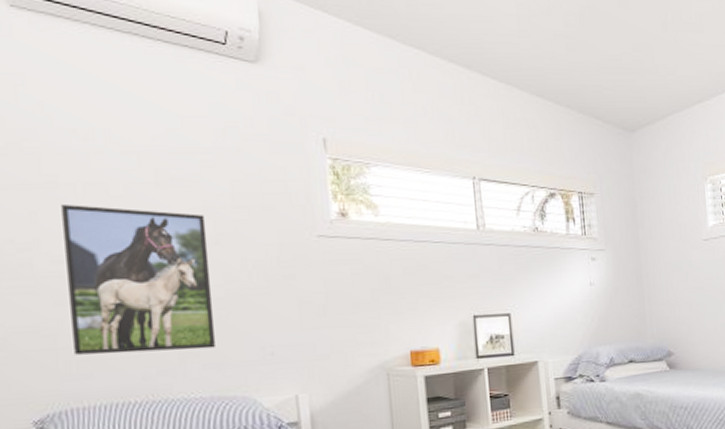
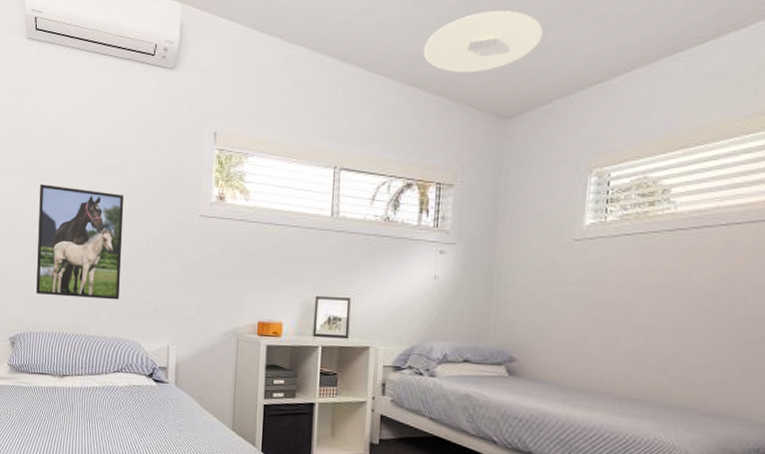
ceiling light: none [545,31,650,88] -> present [423,10,544,73]

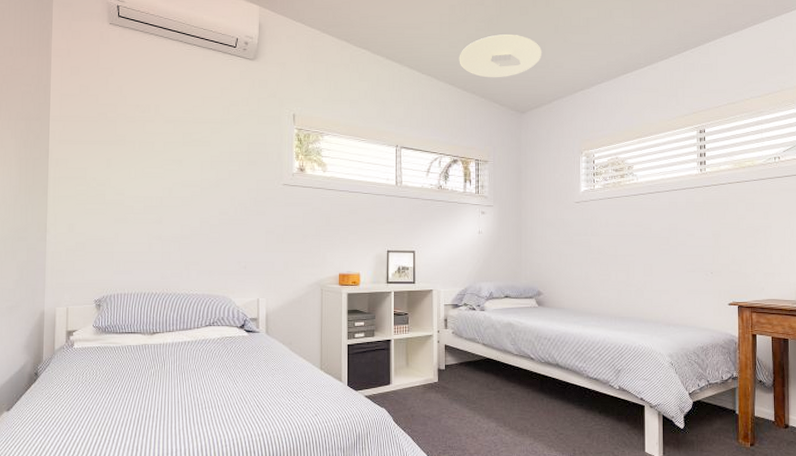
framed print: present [36,184,124,300] -> none [123,156,211,260]

